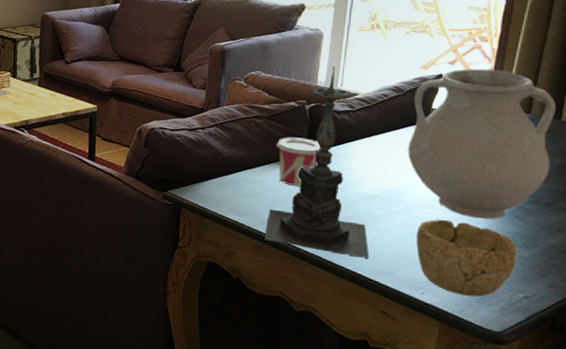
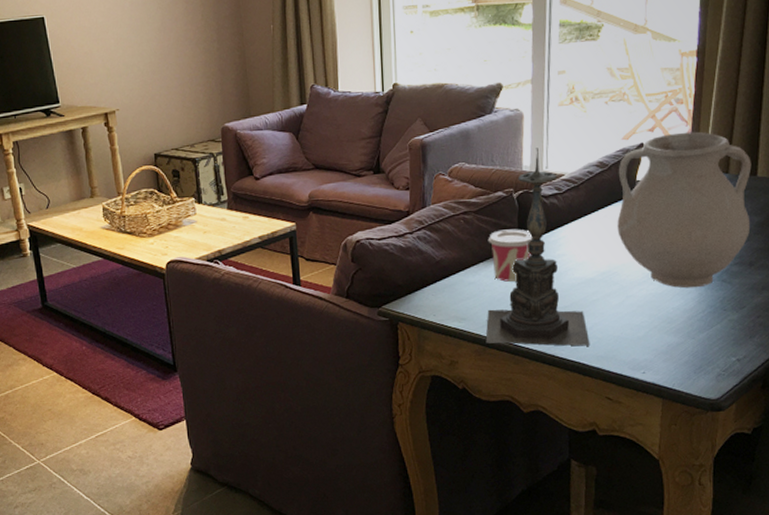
bowl: present [416,219,517,297] -> none [633,294,727,368]

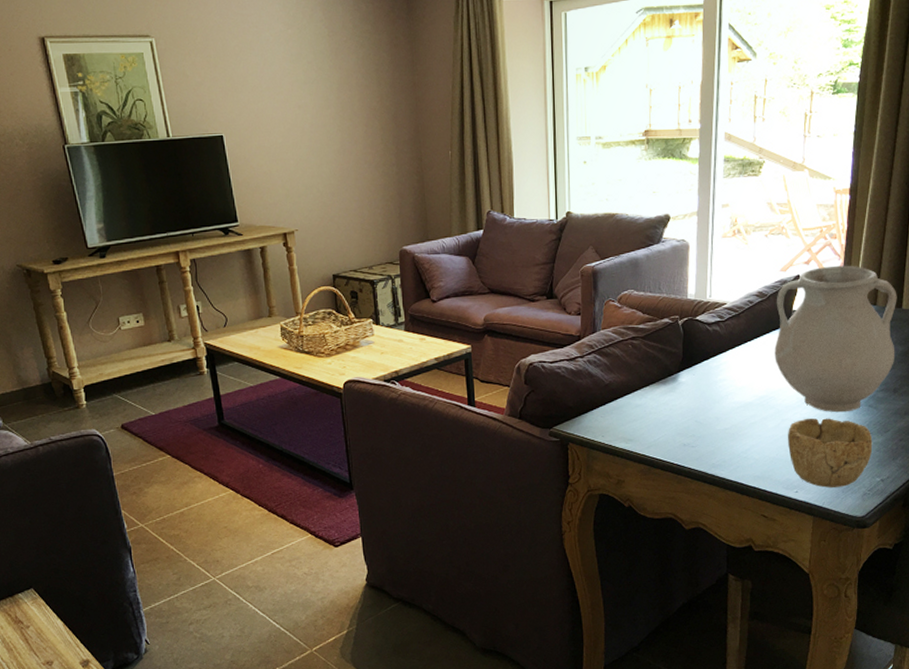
candle holder: present [485,148,590,346] -> none [651,277,748,467]
cup: present [487,229,533,282] -> none [654,354,696,405]
bowl: none [633,294,727,368] -> present [788,418,873,488]

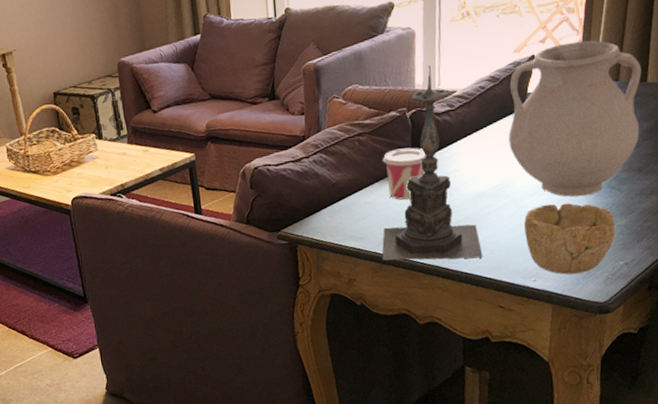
candle holder: none [651,277,748,467] -> present [382,65,483,261]
cup: none [654,354,696,405] -> present [382,147,426,200]

